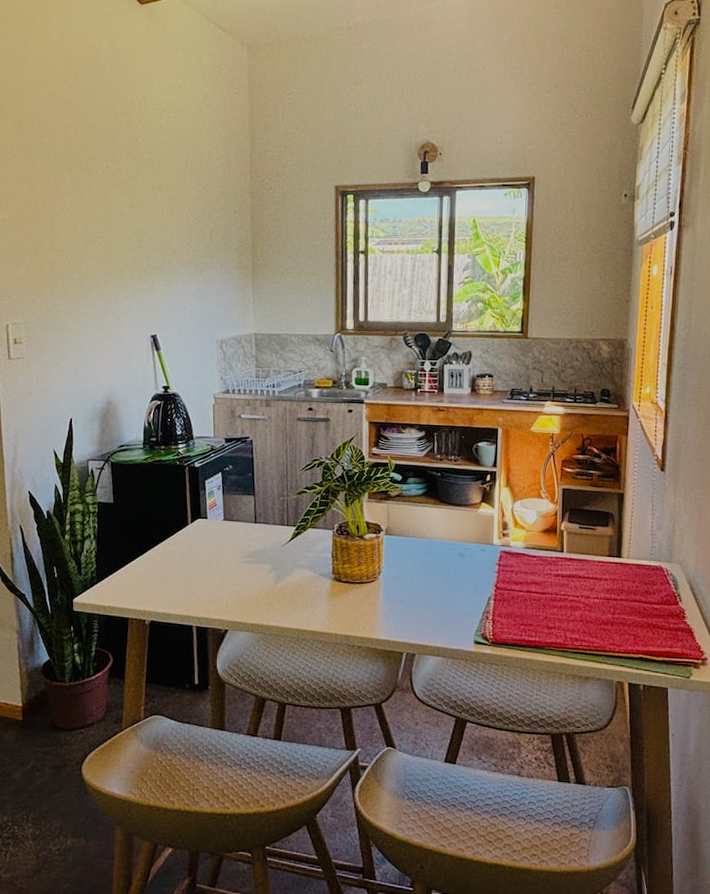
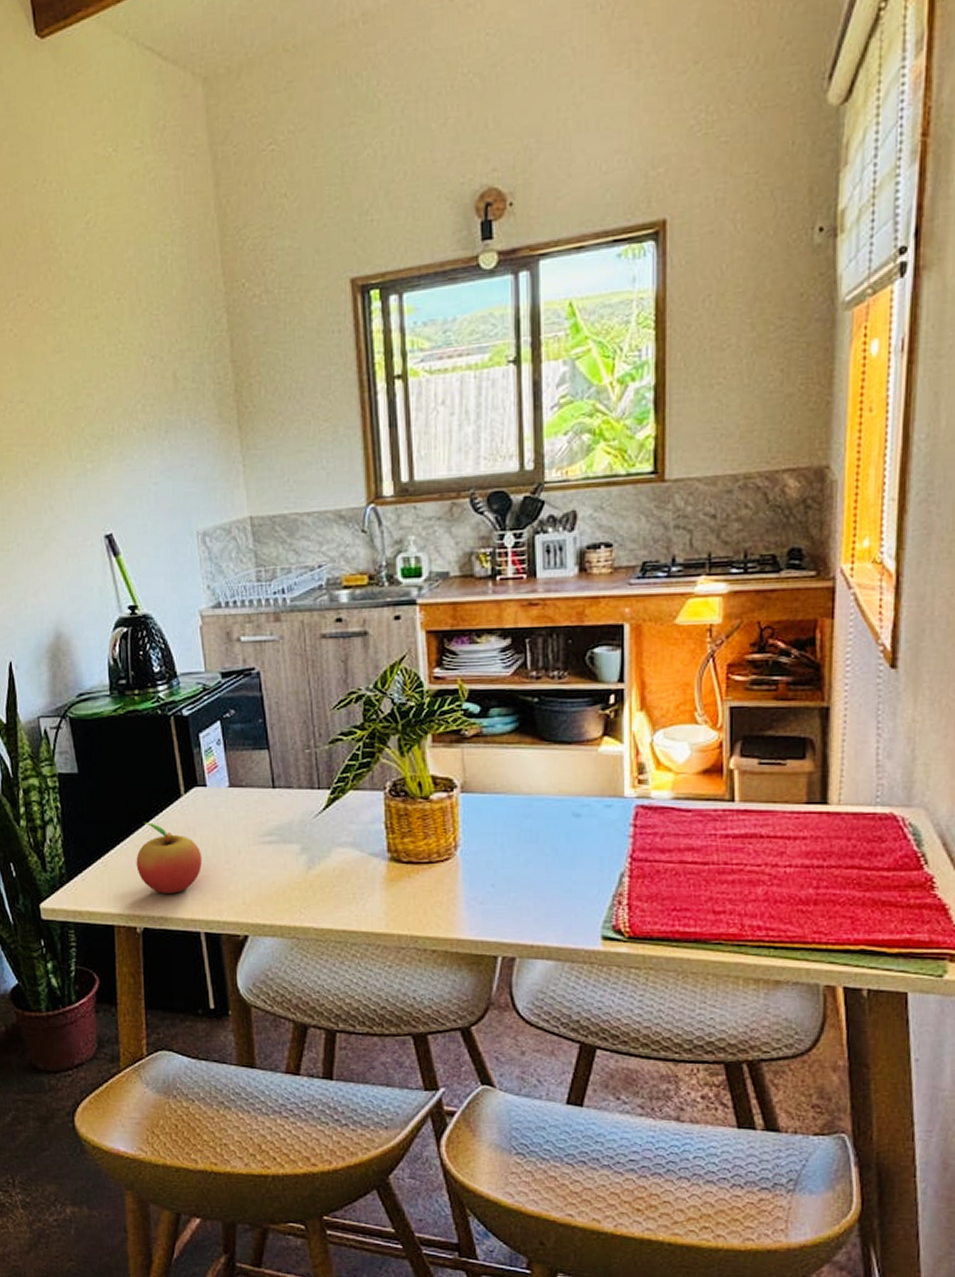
fruit: none [150,542,200,596] -> present [136,822,203,893]

